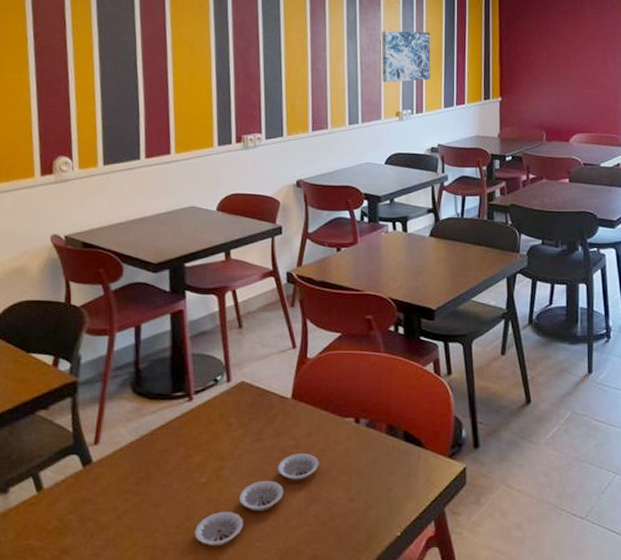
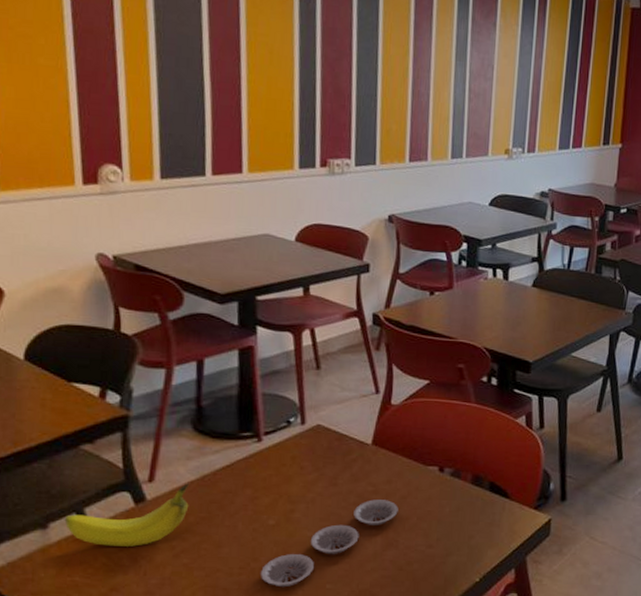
fruit: none [22,444,130,509] -> present [64,483,190,547]
wall art: present [382,31,431,83] -> none [492,56,550,117]

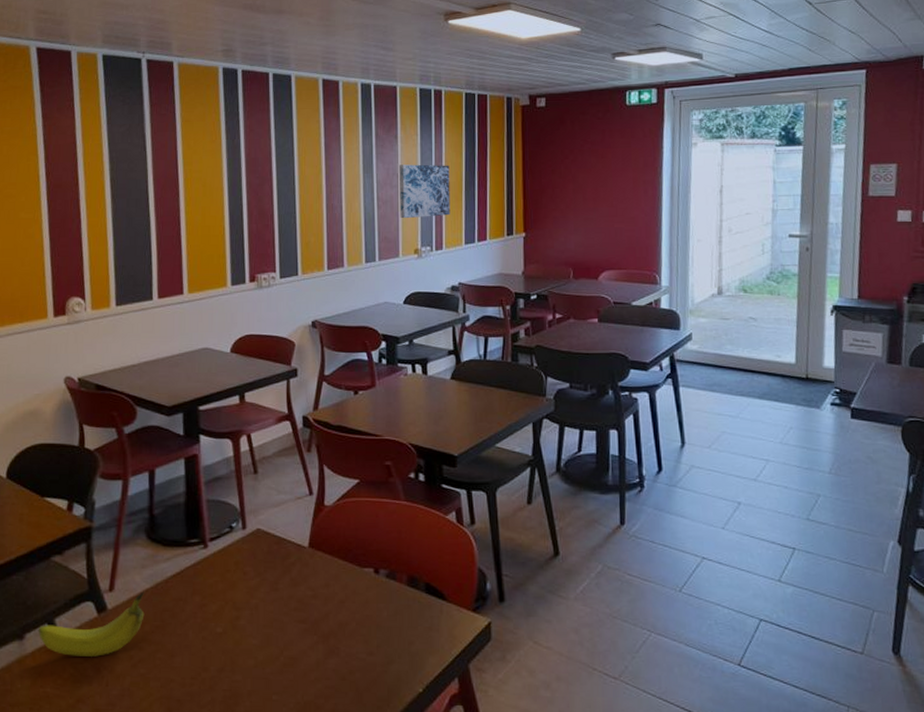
plate: present [260,499,399,588] -> none [210,604,338,699]
wall art: none [492,56,550,117] -> present [399,164,450,219]

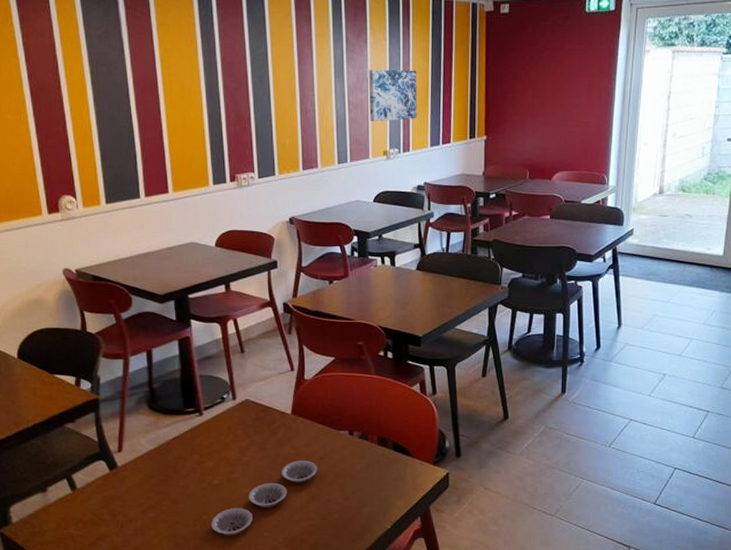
fruit: present [38,591,145,657] -> none [58,452,151,504]
plate: none [210,604,338,699] -> present [210,461,318,536]

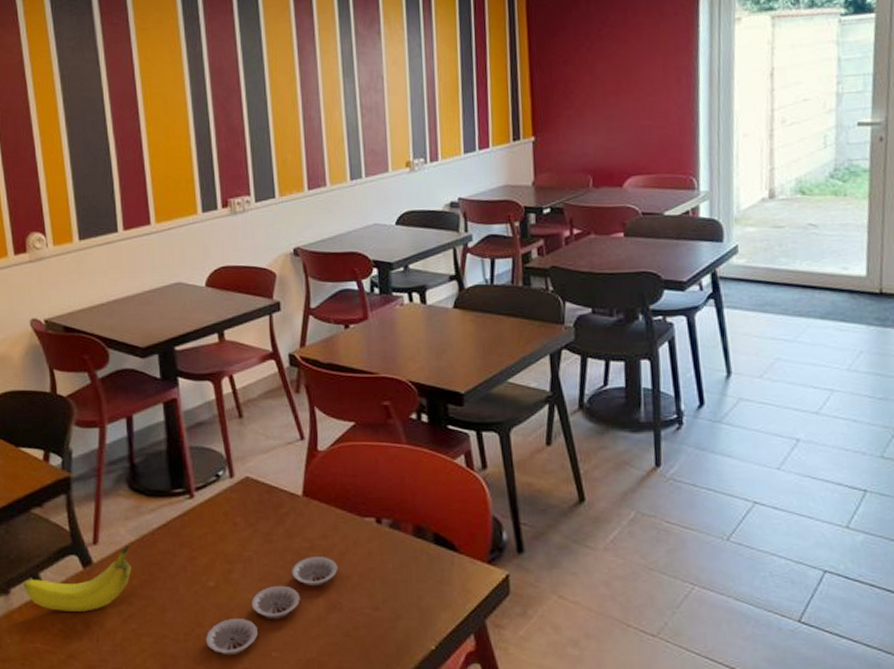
fruit: none [58,452,151,504] -> present [23,544,132,612]
wall art: present [369,69,417,122] -> none [384,62,446,128]

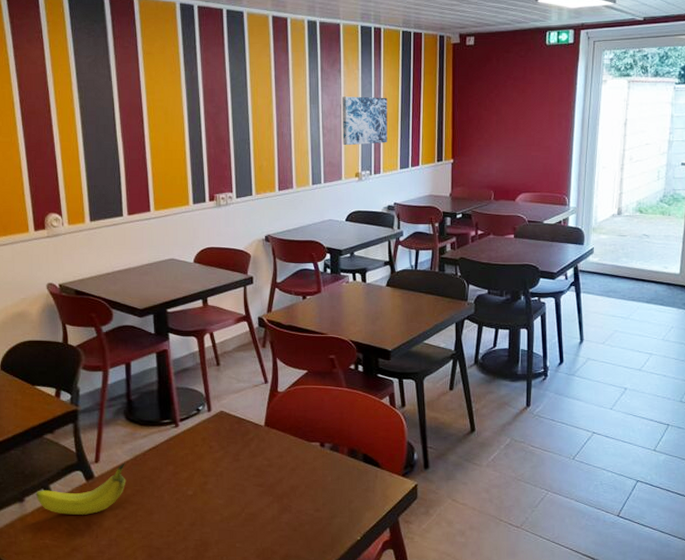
plate: present [205,557,338,656] -> none [183,472,290,547]
wall art: none [384,62,446,128] -> present [342,96,388,146]

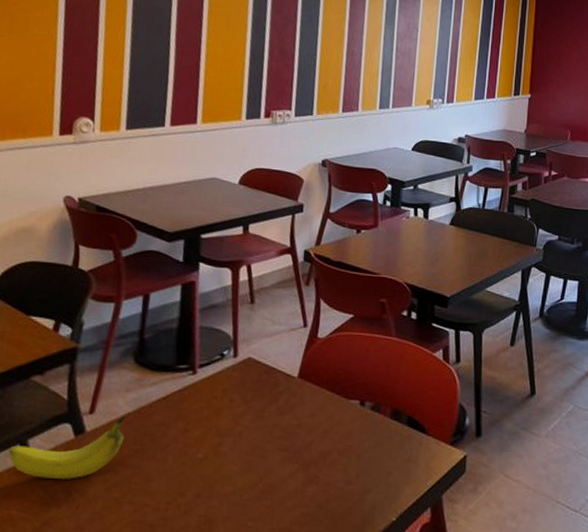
wall art: present [342,96,388,146] -> none [416,20,467,72]

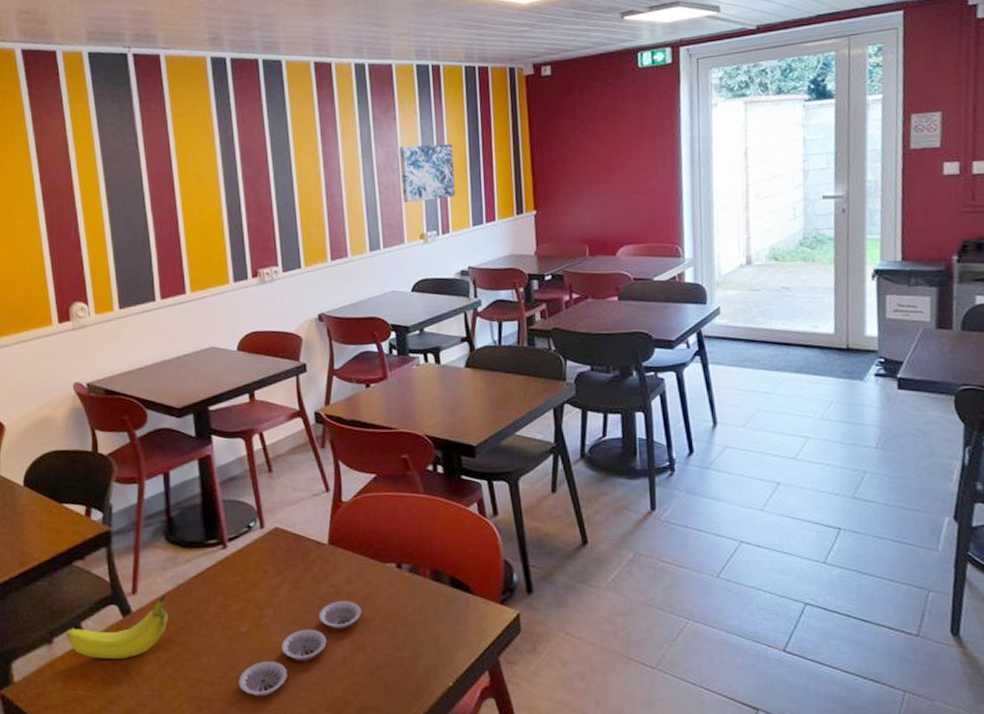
plate: none [185,433,320,525] -> present [238,601,362,697]
wall art: none [416,20,467,72] -> present [399,143,456,203]

